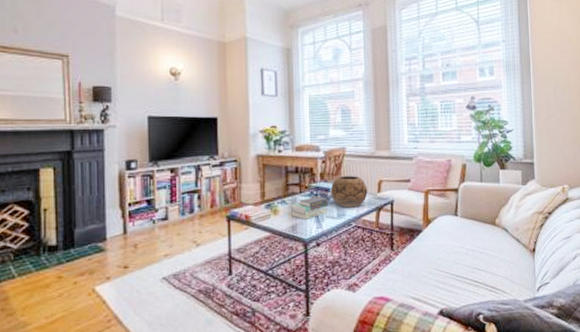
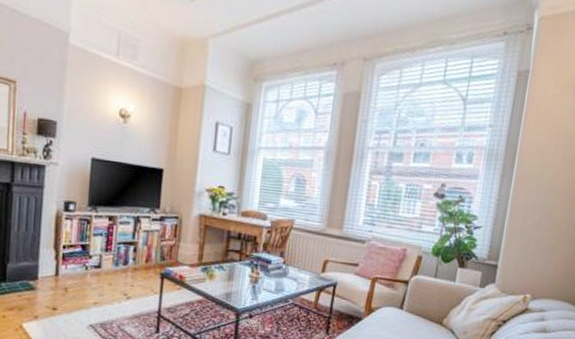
books: present [291,196,329,219] -> none [227,266,269,289]
decorative bowl: present [330,176,368,208] -> none [271,249,311,285]

